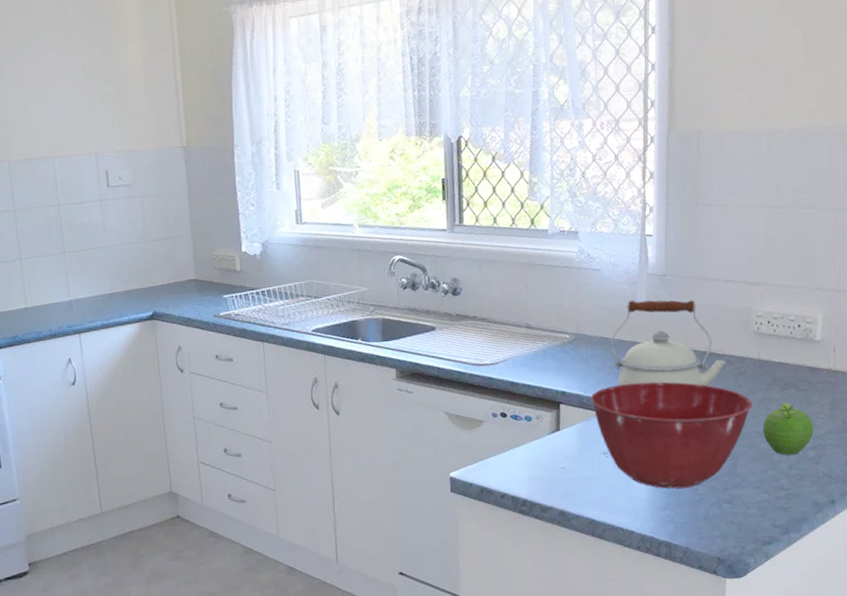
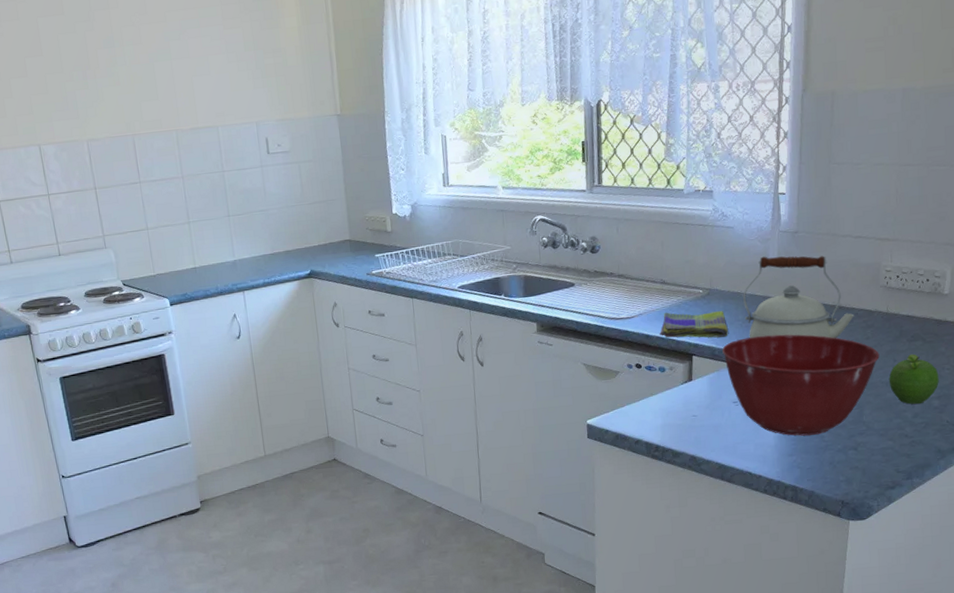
dish towel: none [525,357,597,385] -> present [660,311,728,338]

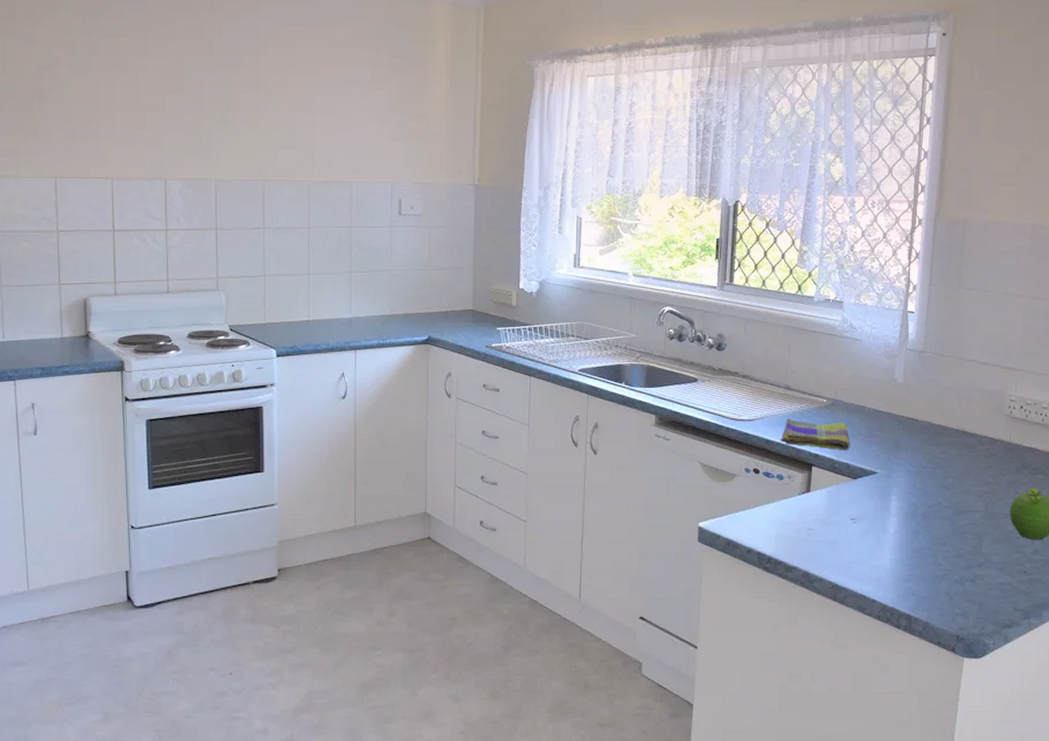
mixing bowl: present [722,334,880,436] -> none [843,453,1001,562]
kettle: present [743,256,855,339] -> none [867,372,977,464]

